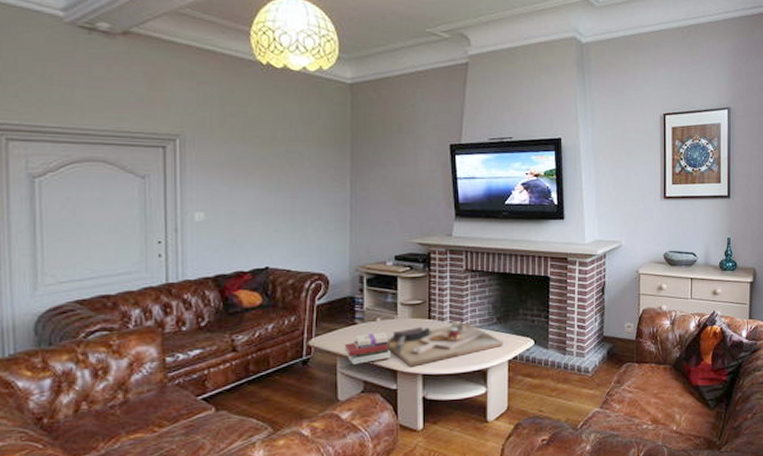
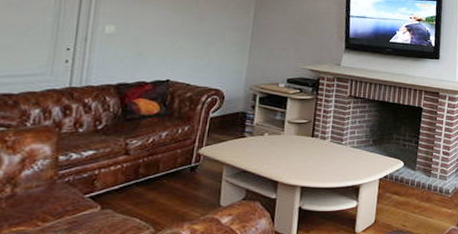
books: present [344,332,390,365] -> none [231,146,274,174]
decorative tray: present [386,321,503,367] -> none [270,141,377,179]

